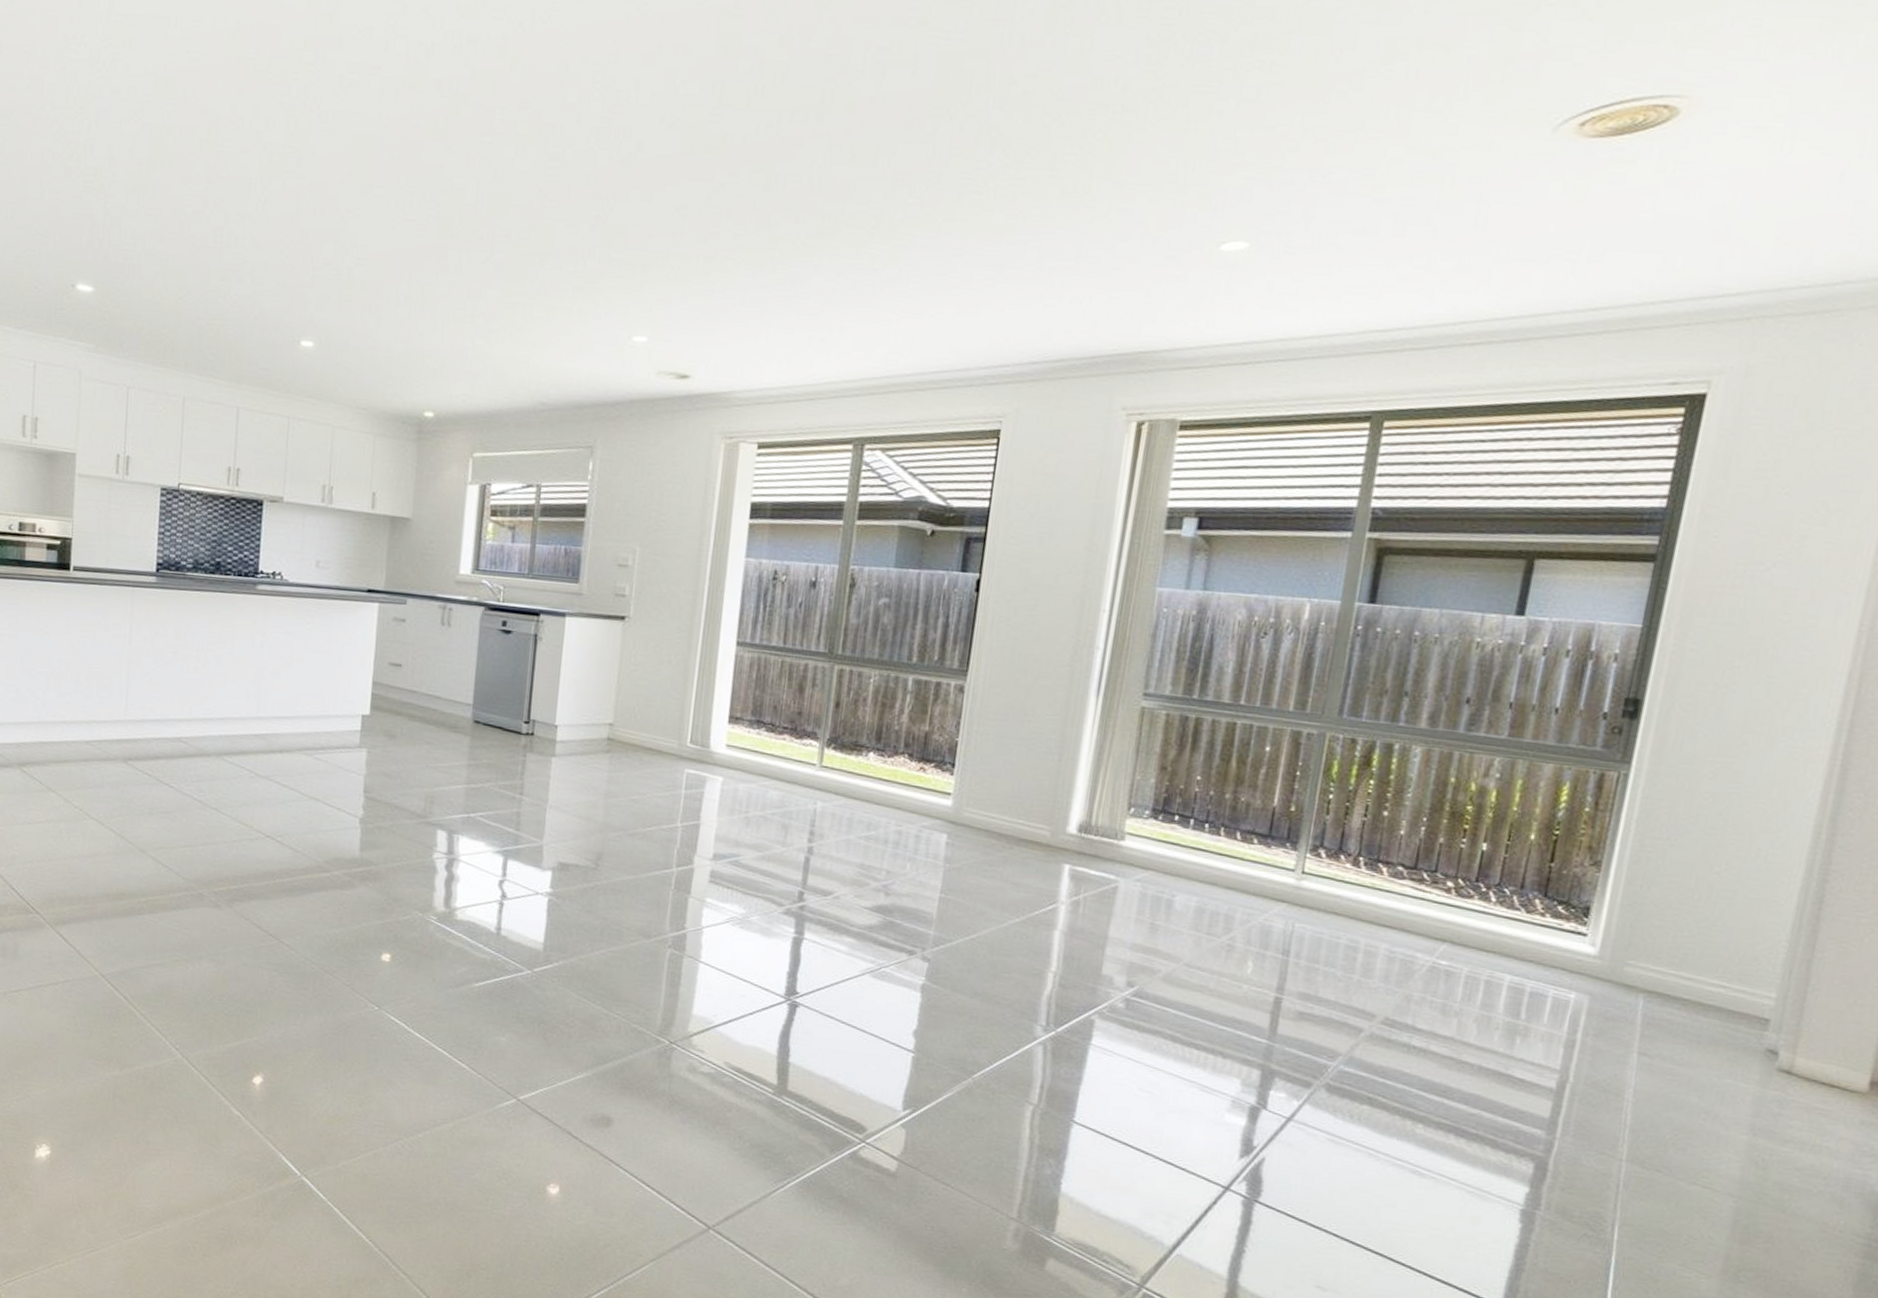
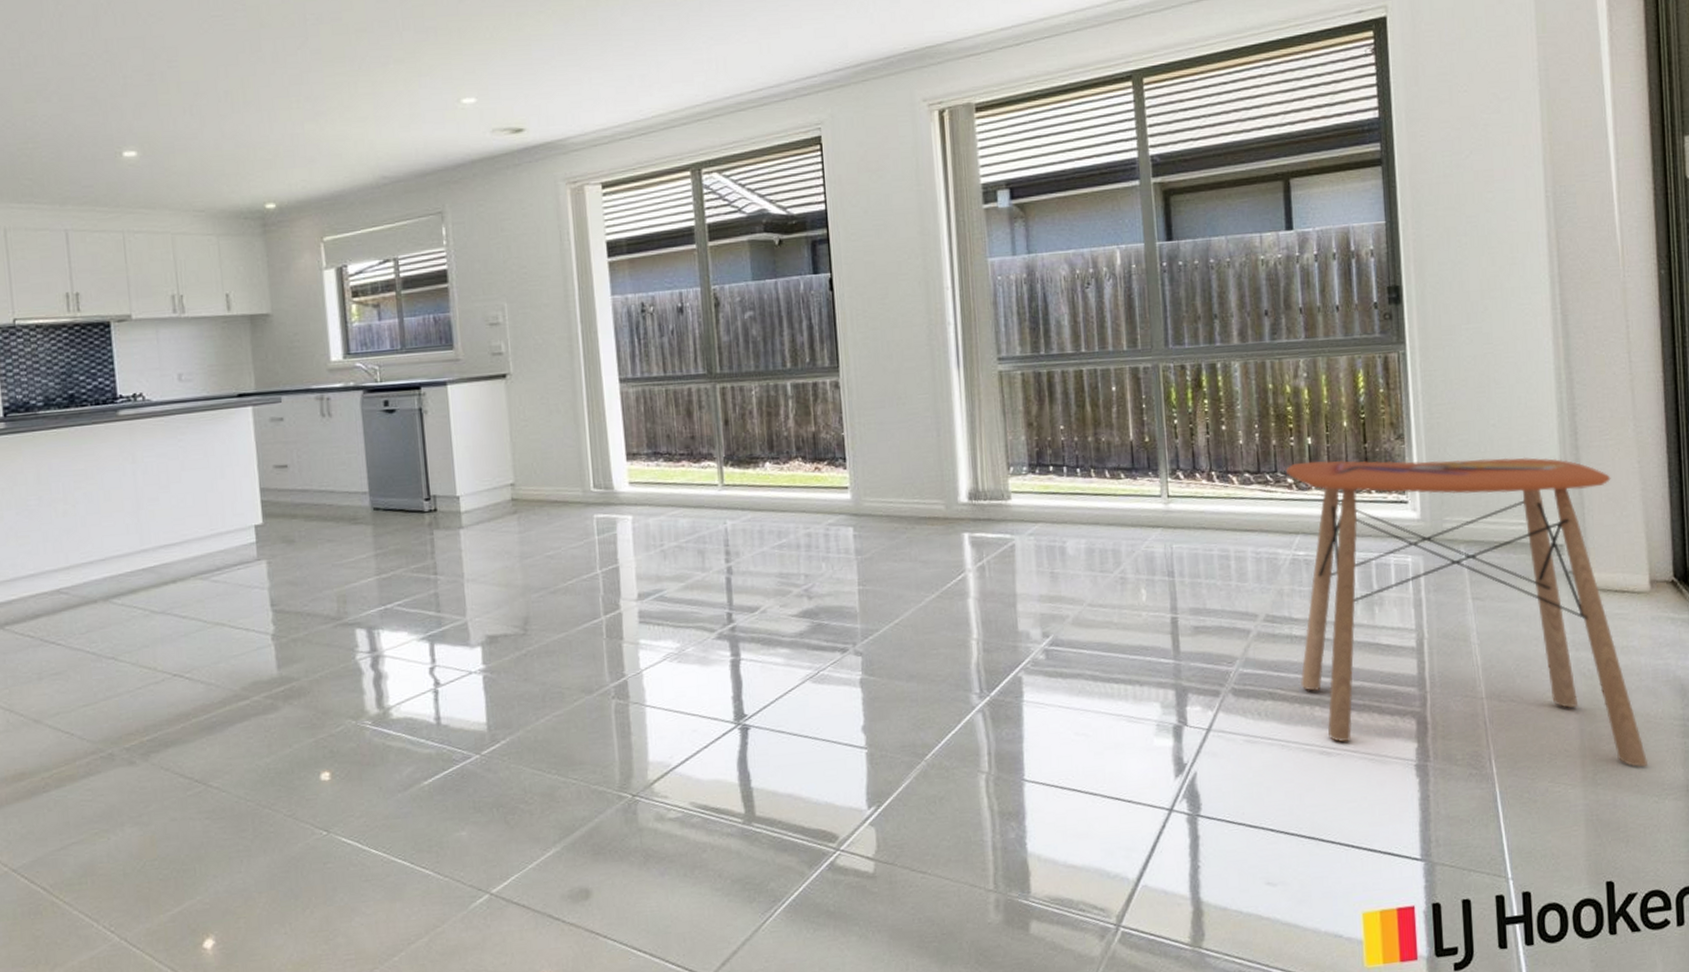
side table: none [1407,867,1853,1277] -> present [1285,457,1648,767]

